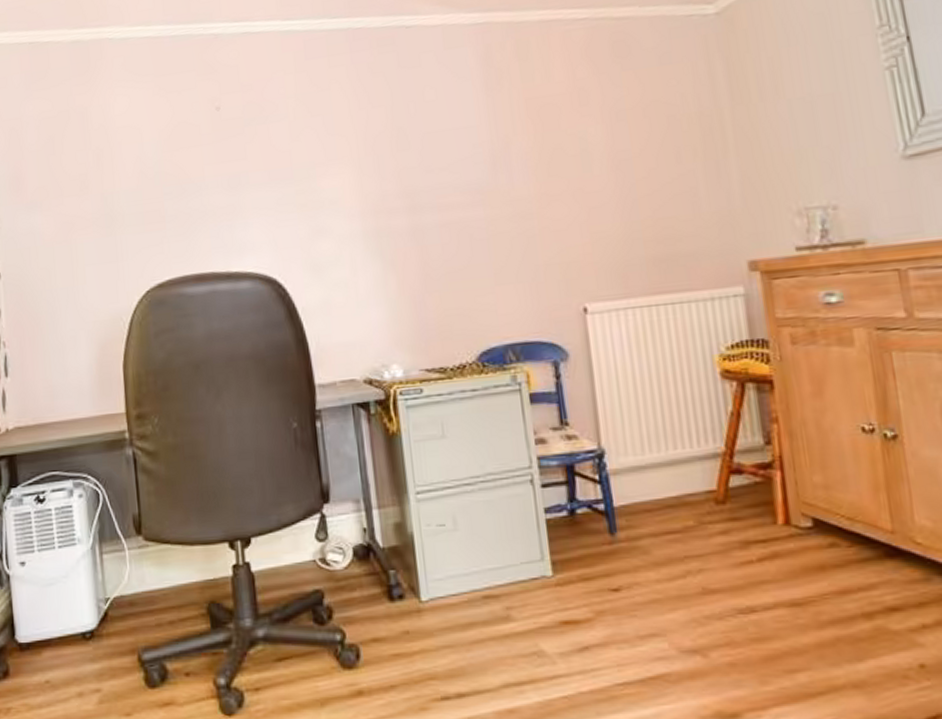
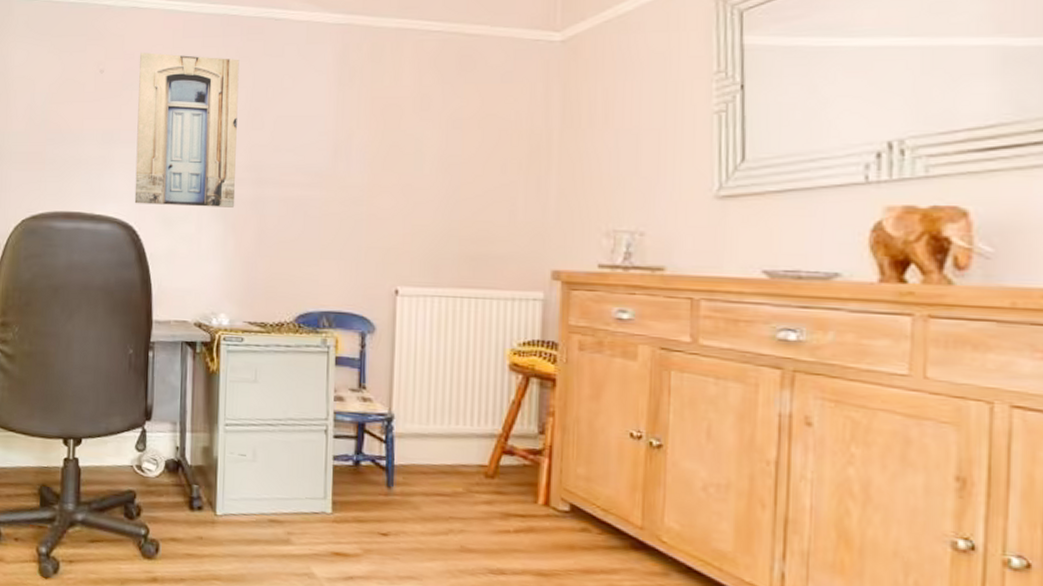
wall art: none [260,75,391,254] -> present [134,52,239,208]

